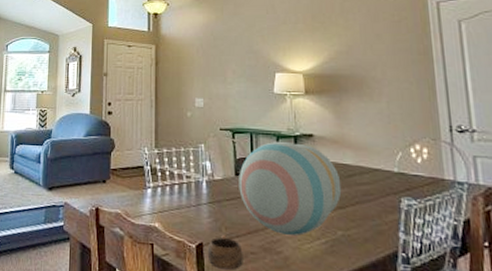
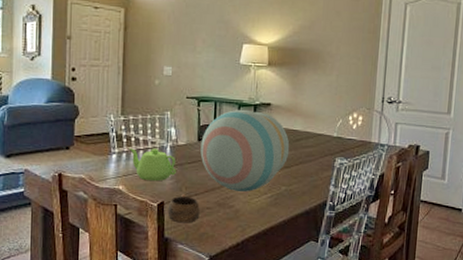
teapot: none [163,182,214,220] -> present [129,148,176,182]

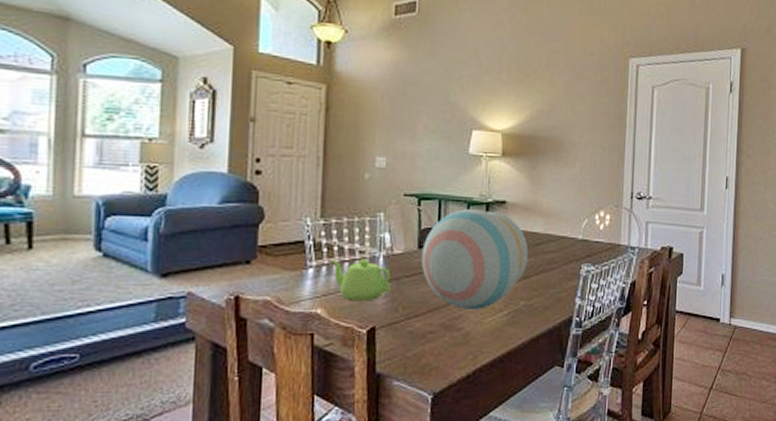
cup: present [167,194,200,223] -> none [380,316,421,353]

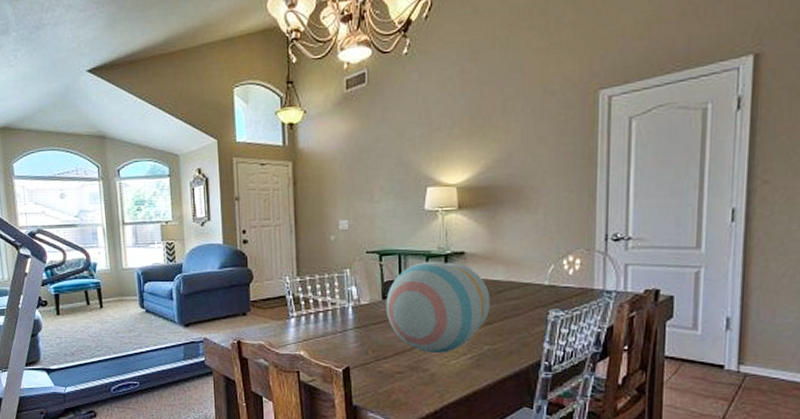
teapot: present [330,259,391,301] -> none [307,309,360,345]

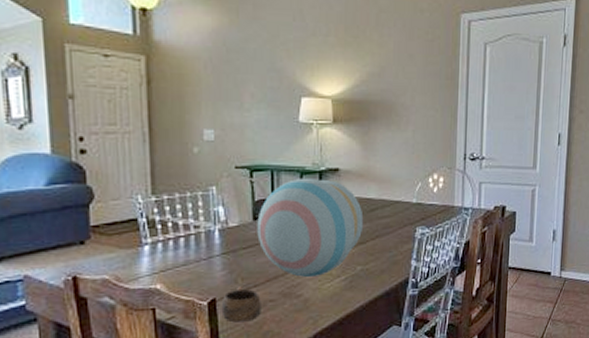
cup: none [354,358,390,390] -> present [221,287,261,322]

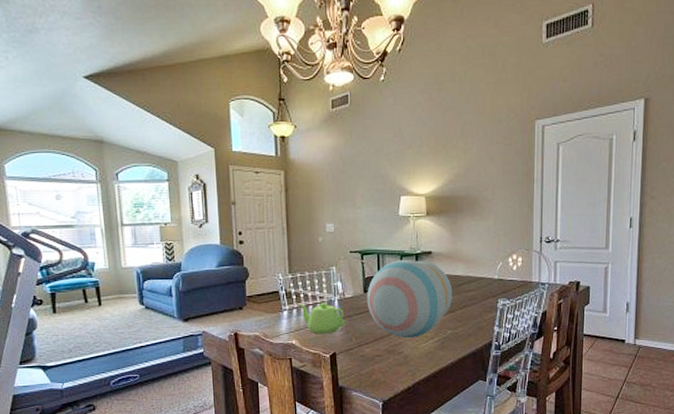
teapot: none [165,233,228,275] -> present [298,302,345,334]
cup: present [221,287,261,322] -> none [340,344,371,372]

